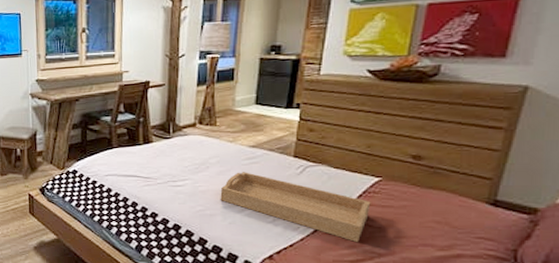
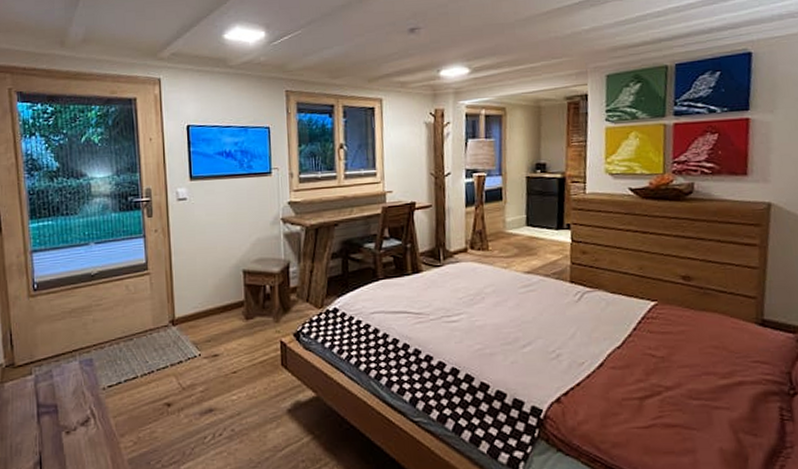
serving tray: present [220,172,371,242] -> none [499,301,651,375]

